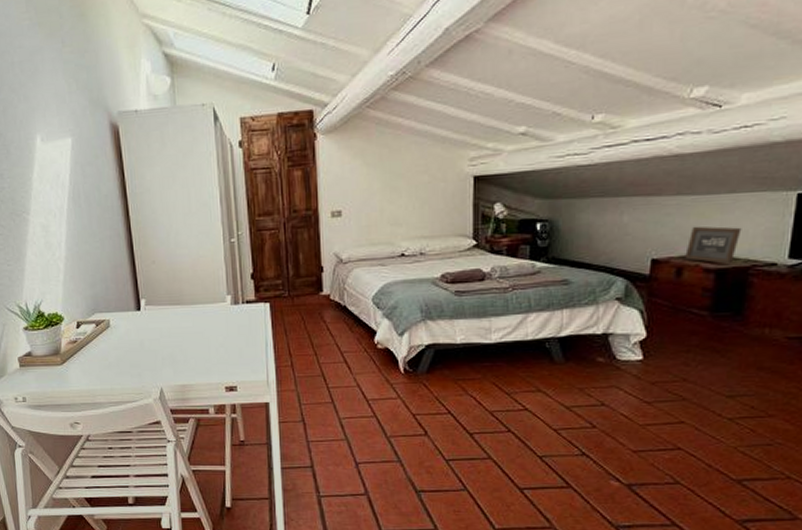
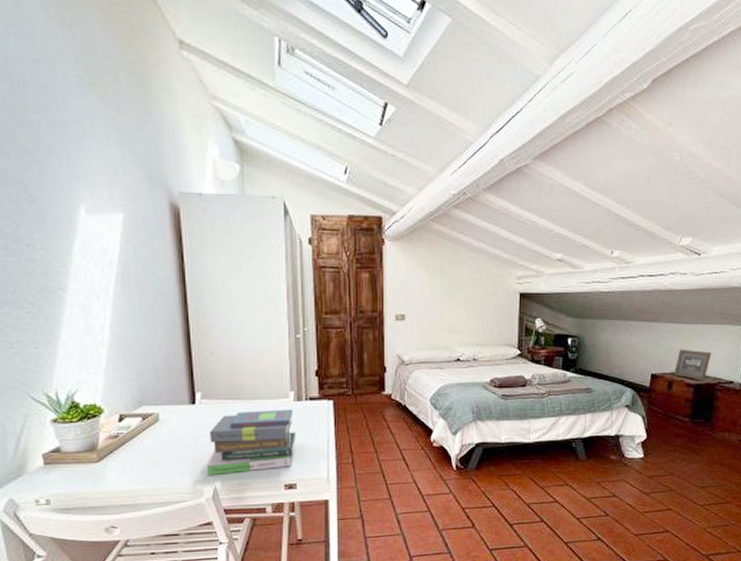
books: none [153,312,235,378] -> present [206,409,297,476]

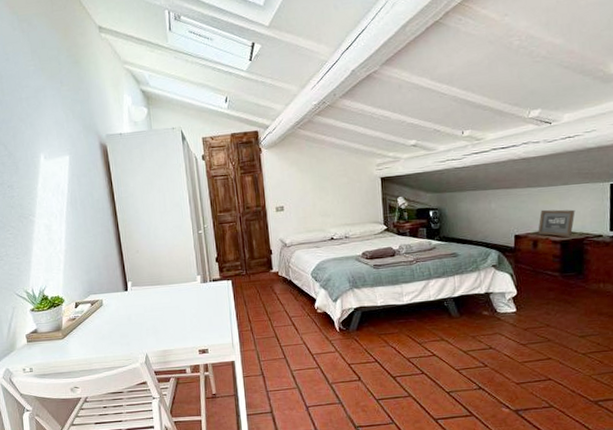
books: present [206,409,297,476] -> none [139,289,205,346]

